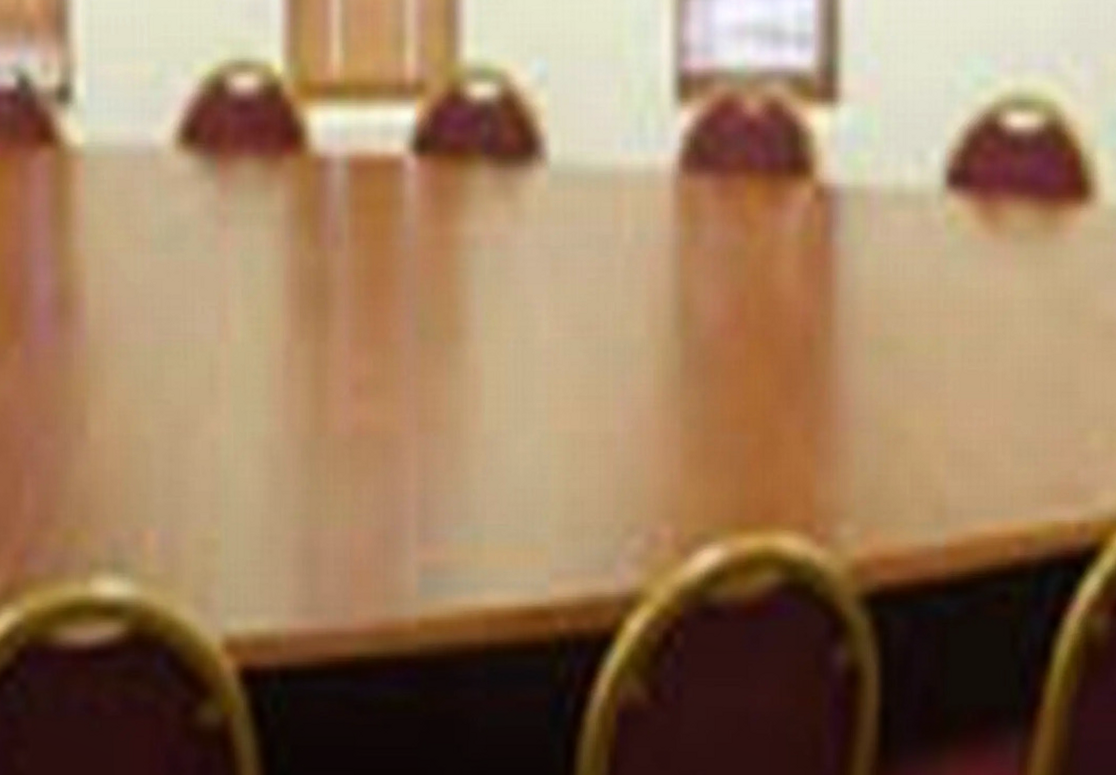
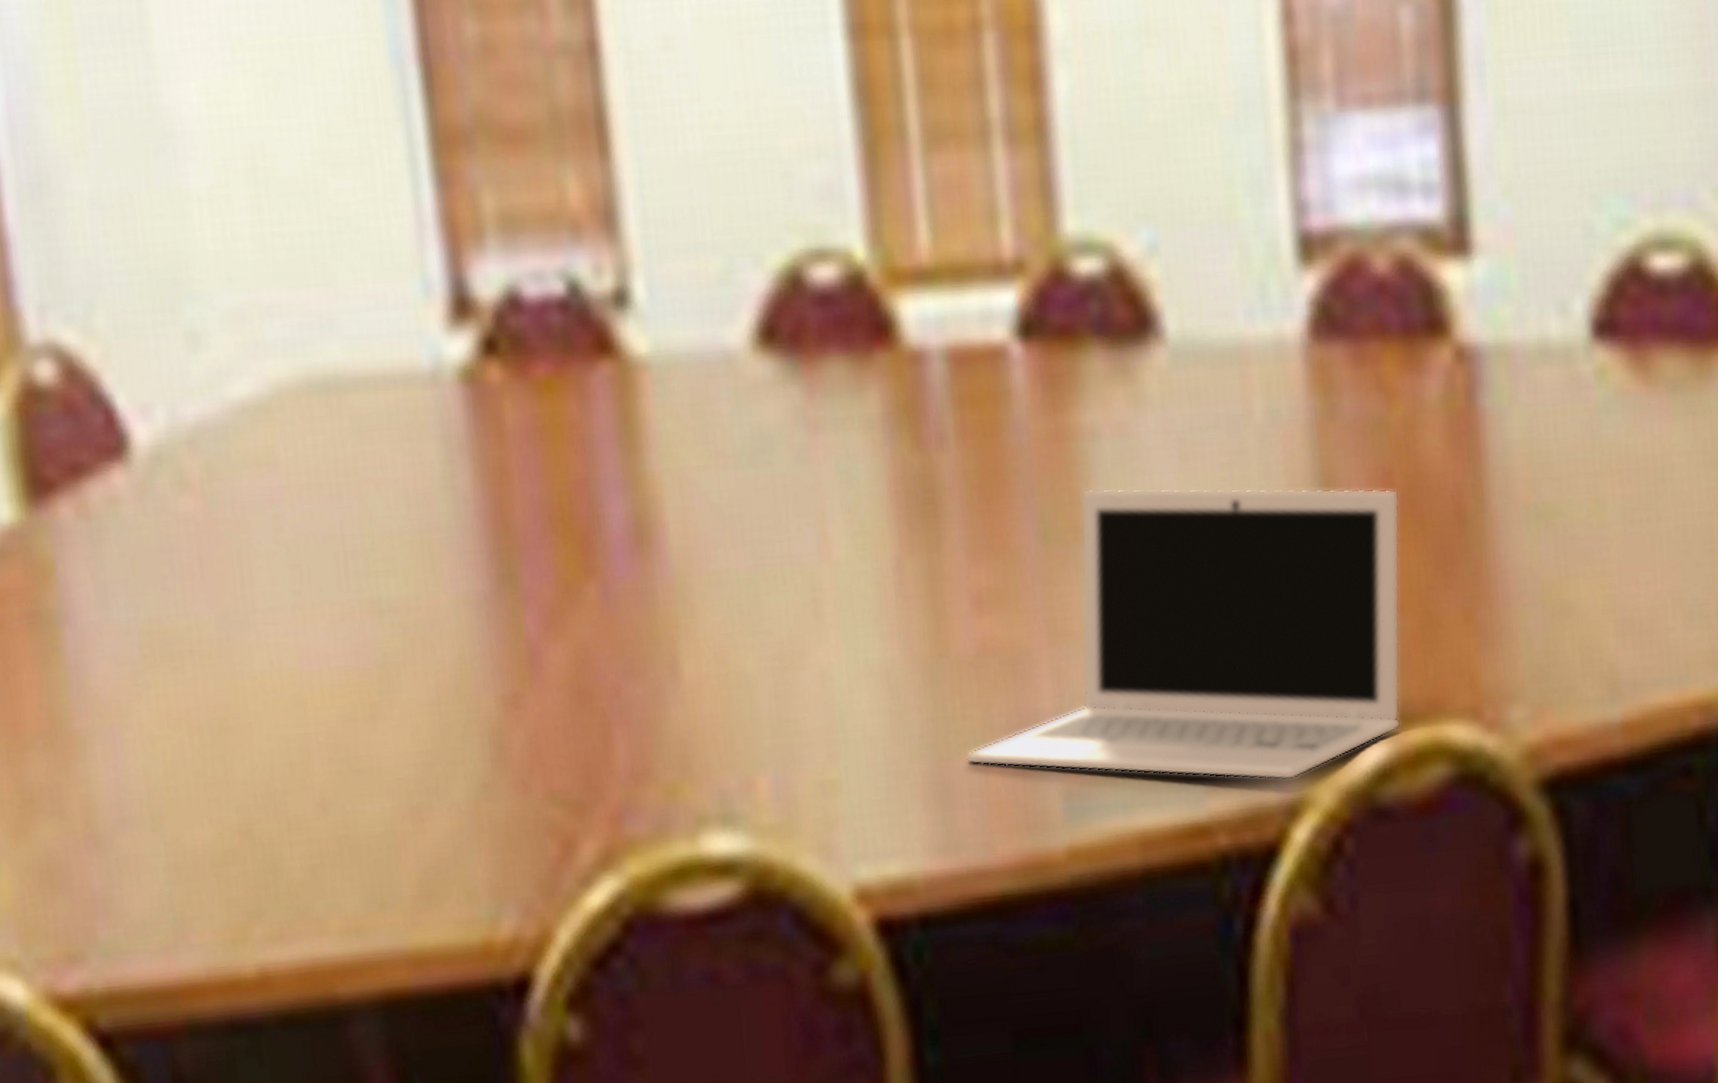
laptop: none [334,293,752,574] -> present [965,488,1401,781]

